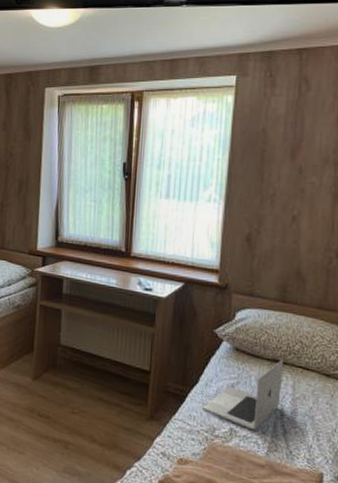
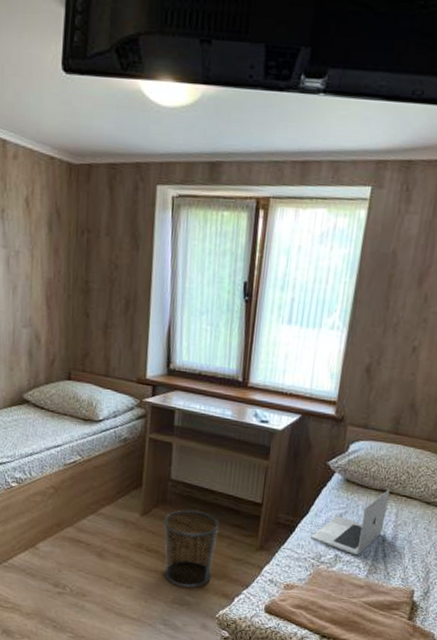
waste bin: none [54,375,109,457] -> present [163,509,220,588]

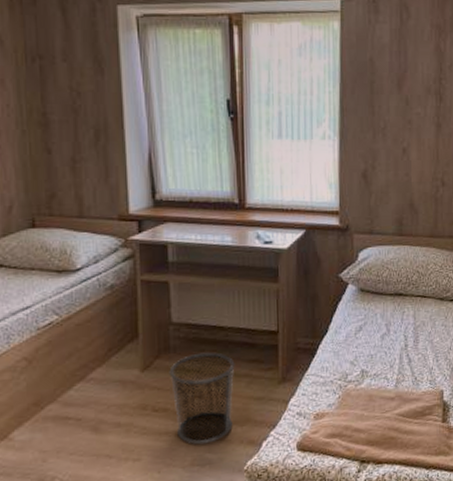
laptop: present [310,490,389,556] -> none [334,293,404,367]

